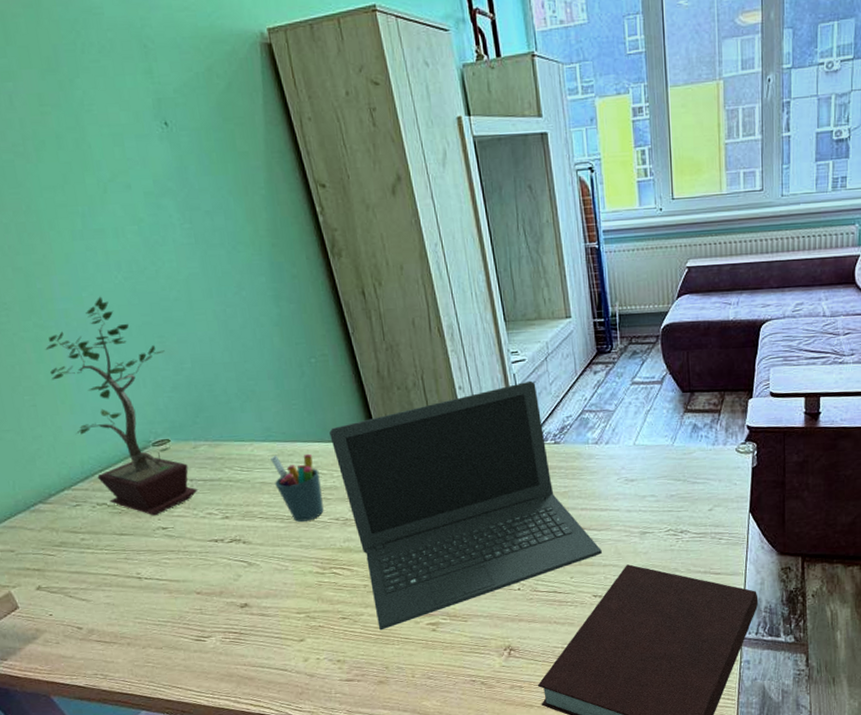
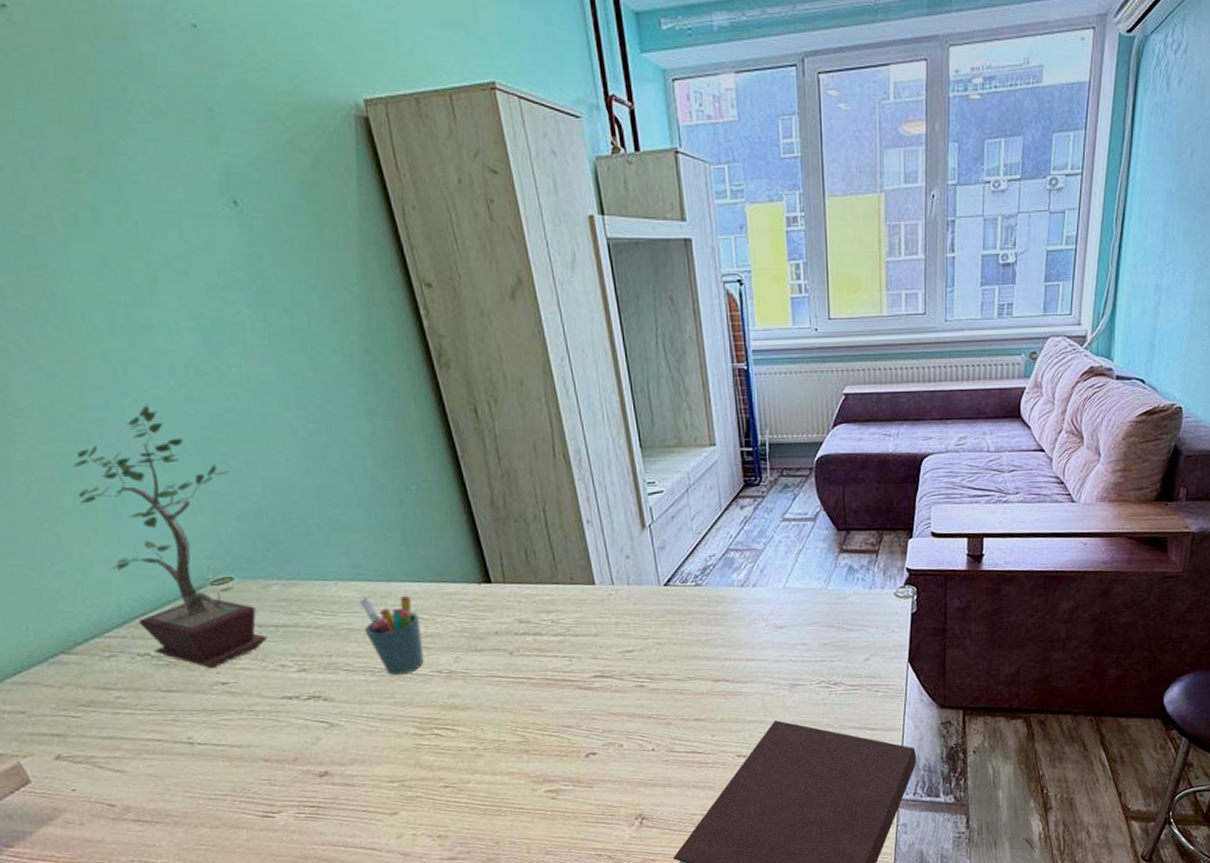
laptop computer: present [330,380,602,631] -> none [432,515,747,800]

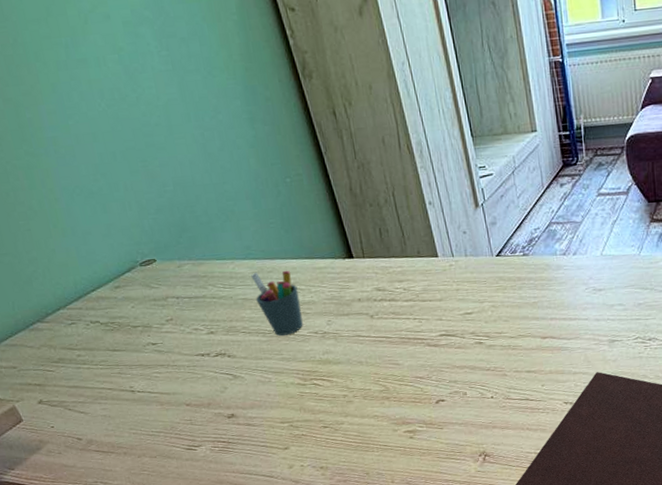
potted plant: present [73,404,268,669] -> none [37,124,184,333]

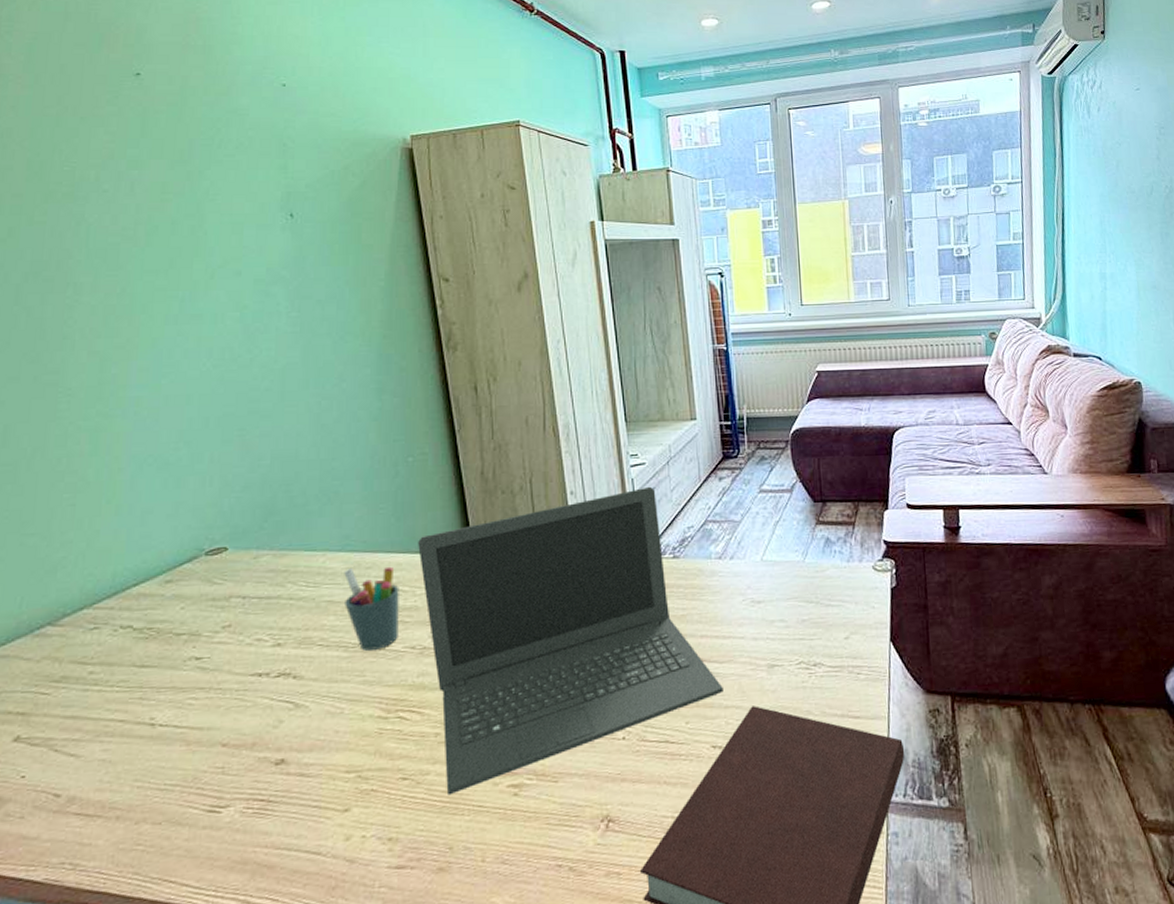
laptop computer: none [306,194,572,438] -> present [418,486,723,796]

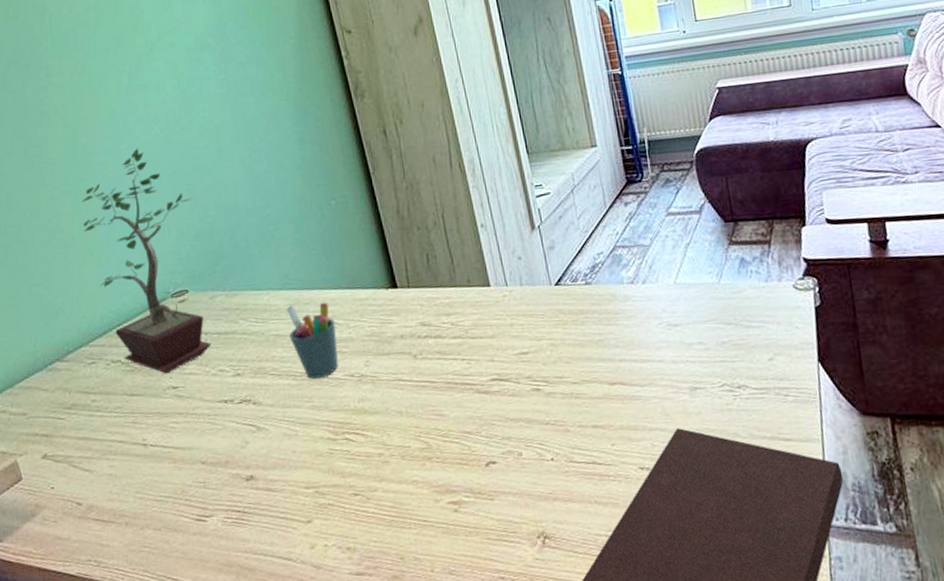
potted plant: none [101,384,250,643] -> present [82,148,212,374]
laptop computer: present [418,486,723,796] -> none [347,215,647,511]

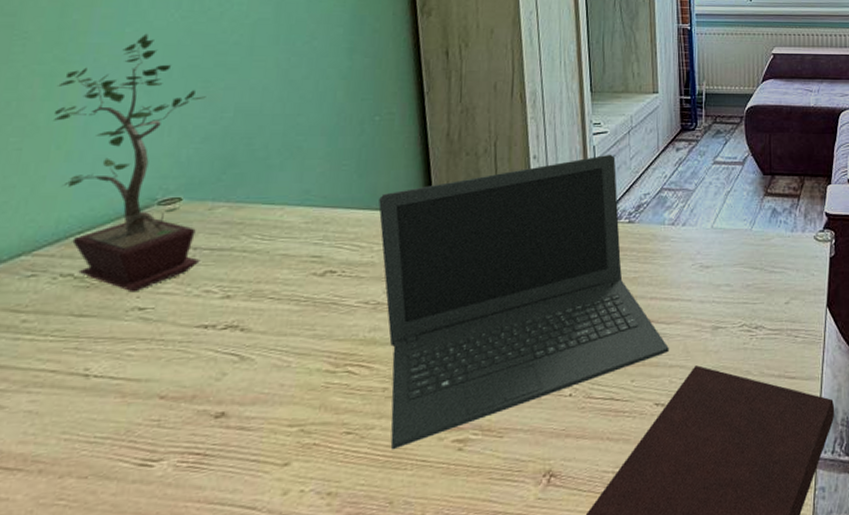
pen holder: present [286,302,338,379] -> none [299,222,357,305]
laptop computer: none [347,215,647,511] -> present [378,154,669,450]

